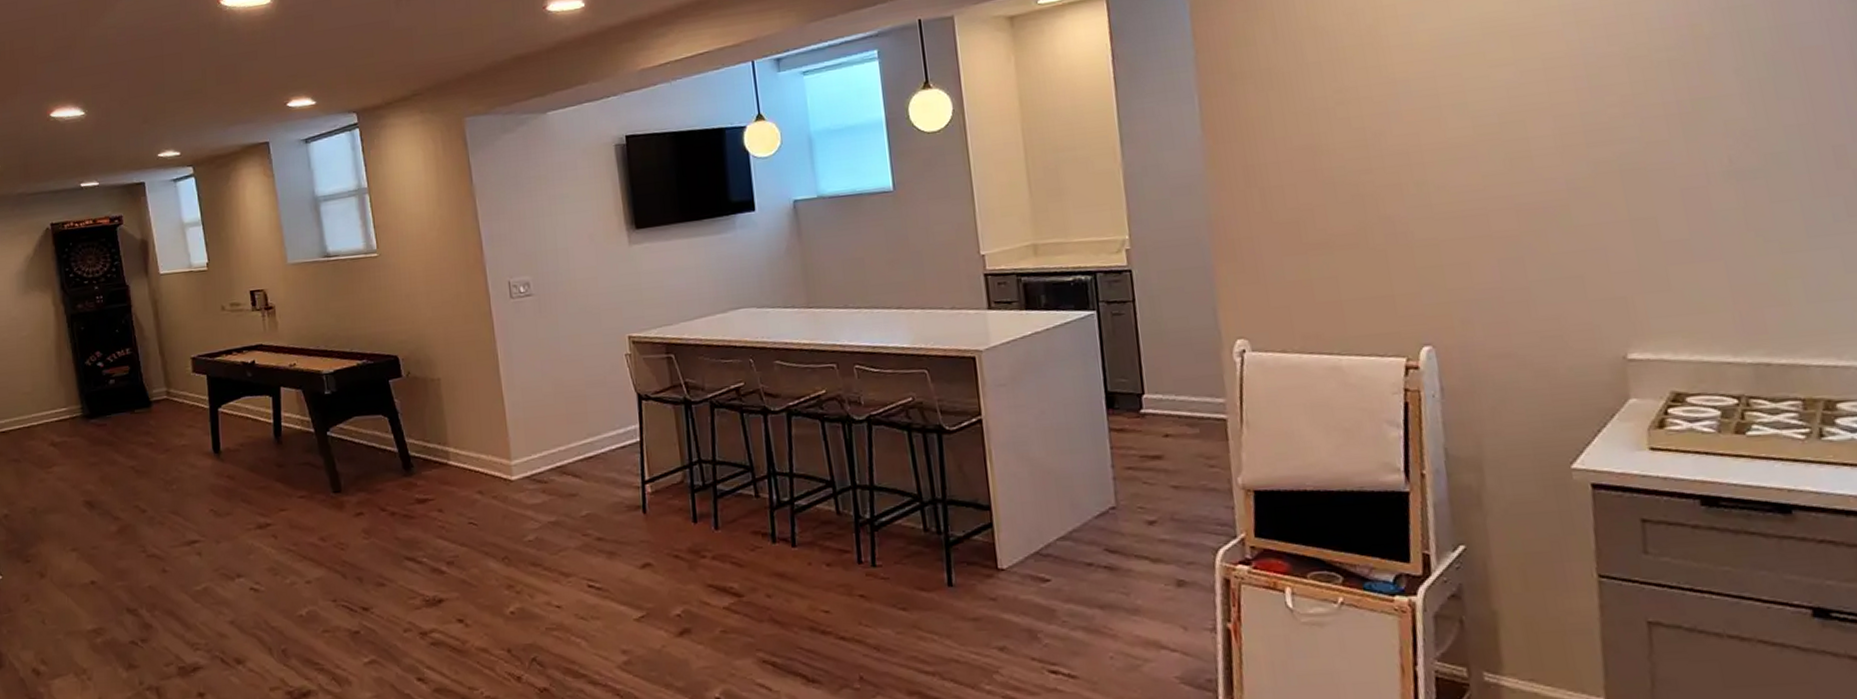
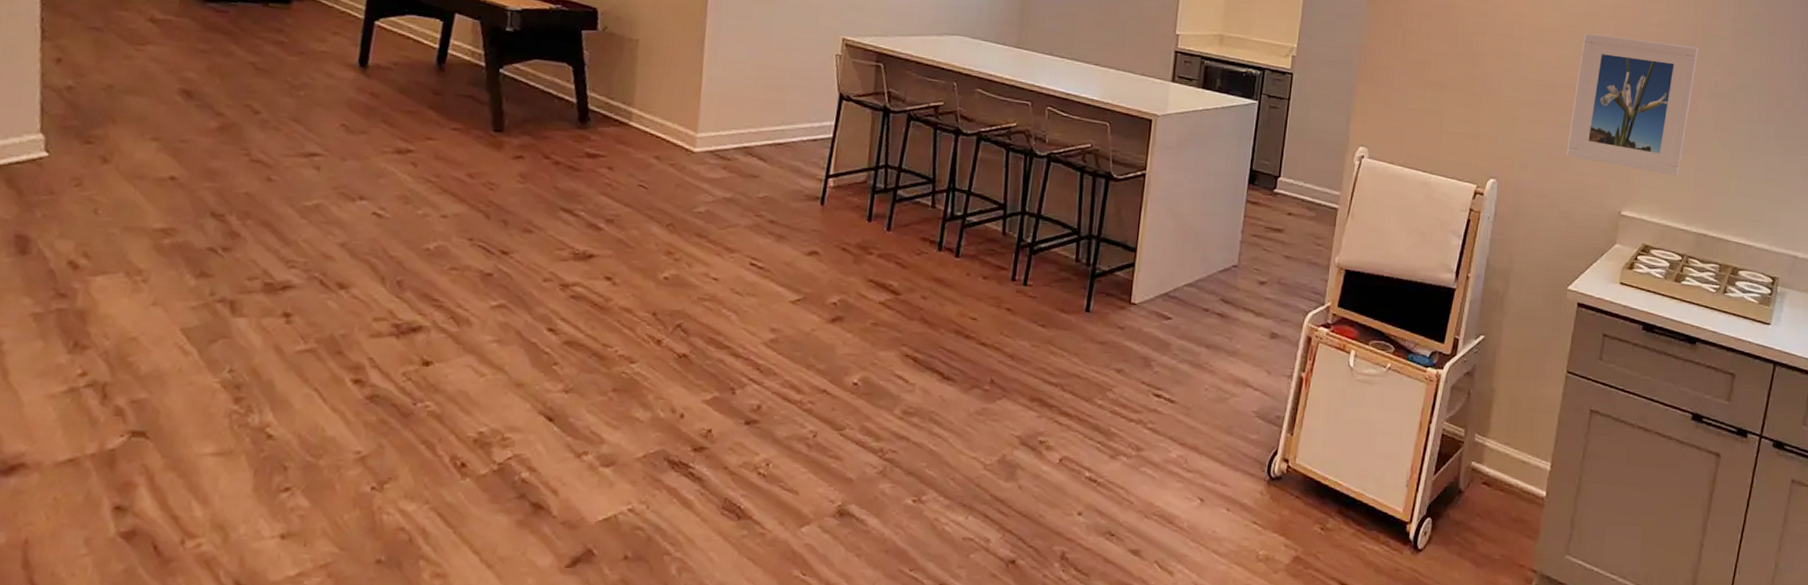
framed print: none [1512,118,1704,299] -> present [1566,33,1698,176]

